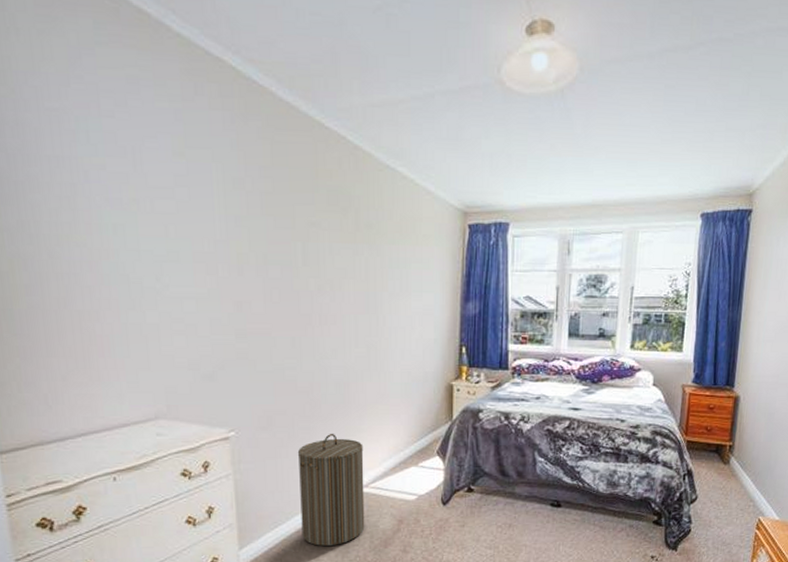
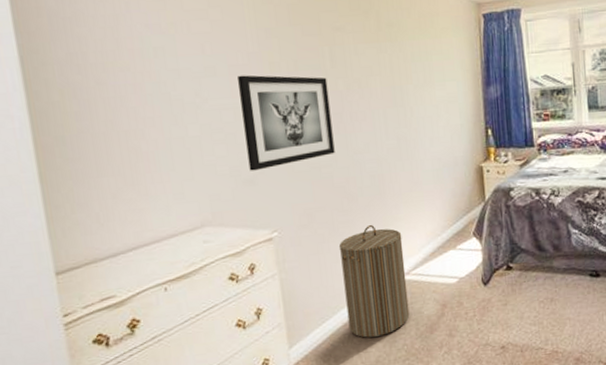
wall art: none [202,263,301,366] -> present [238,75,335,171]

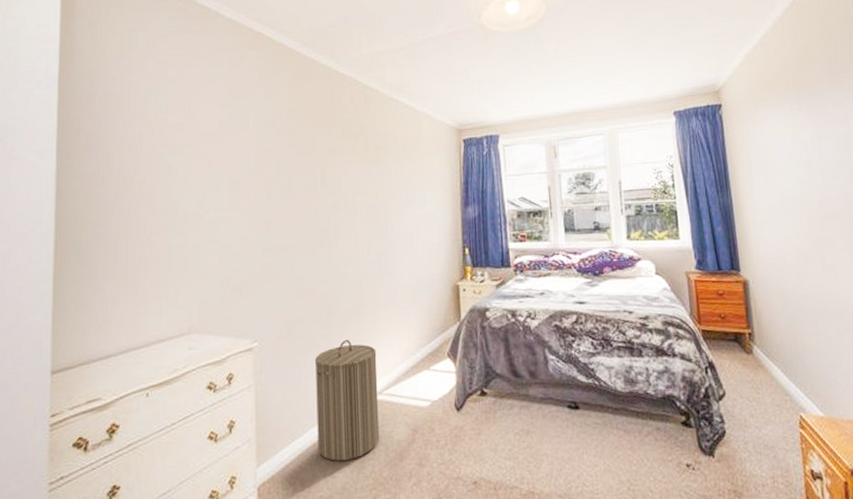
wall art: present [238,75,335,171] -> none [238,190,318,281]

